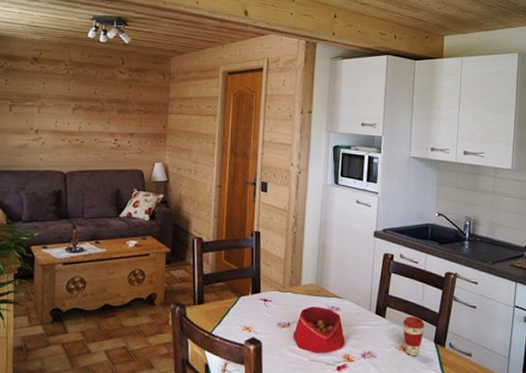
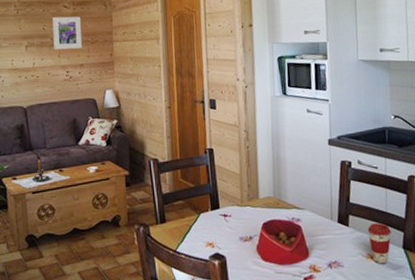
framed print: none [104,82,137,118] -> present [52,16,82,50]

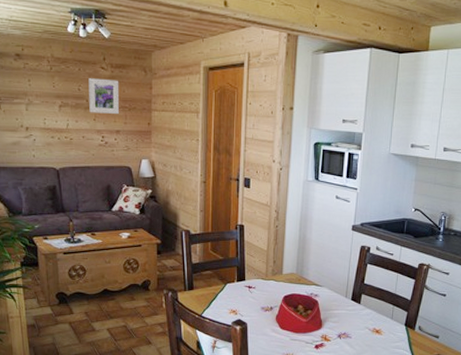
coffee cup: present [367,223,391,264] -> none [376,303,397,338]

